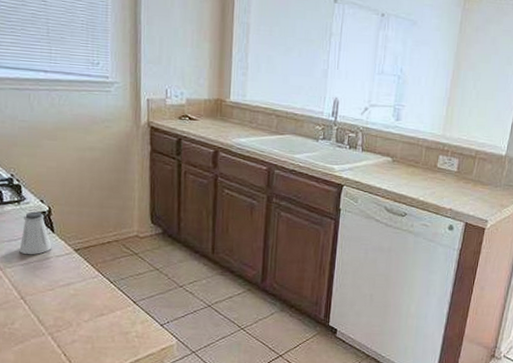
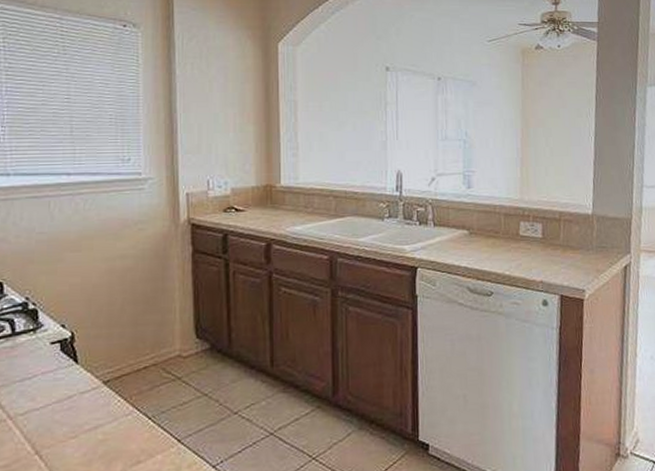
saltshaker: present [19,211,52,255] -> none [34,339,75,396]

